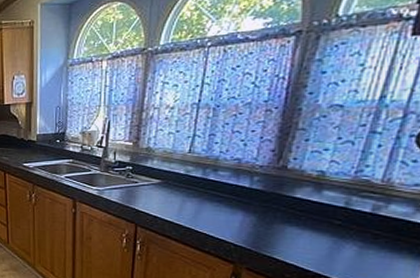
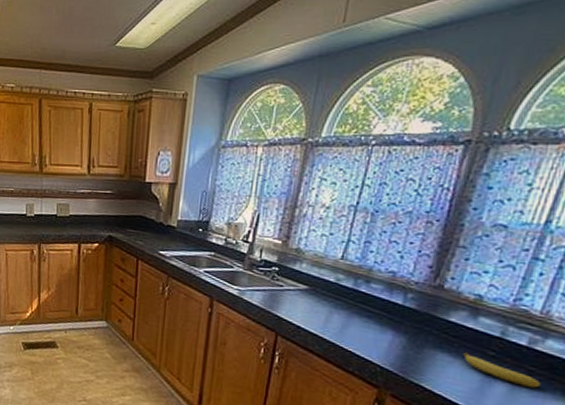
fruit: none [311,224,387,249] -> present [463,352,541,388]

